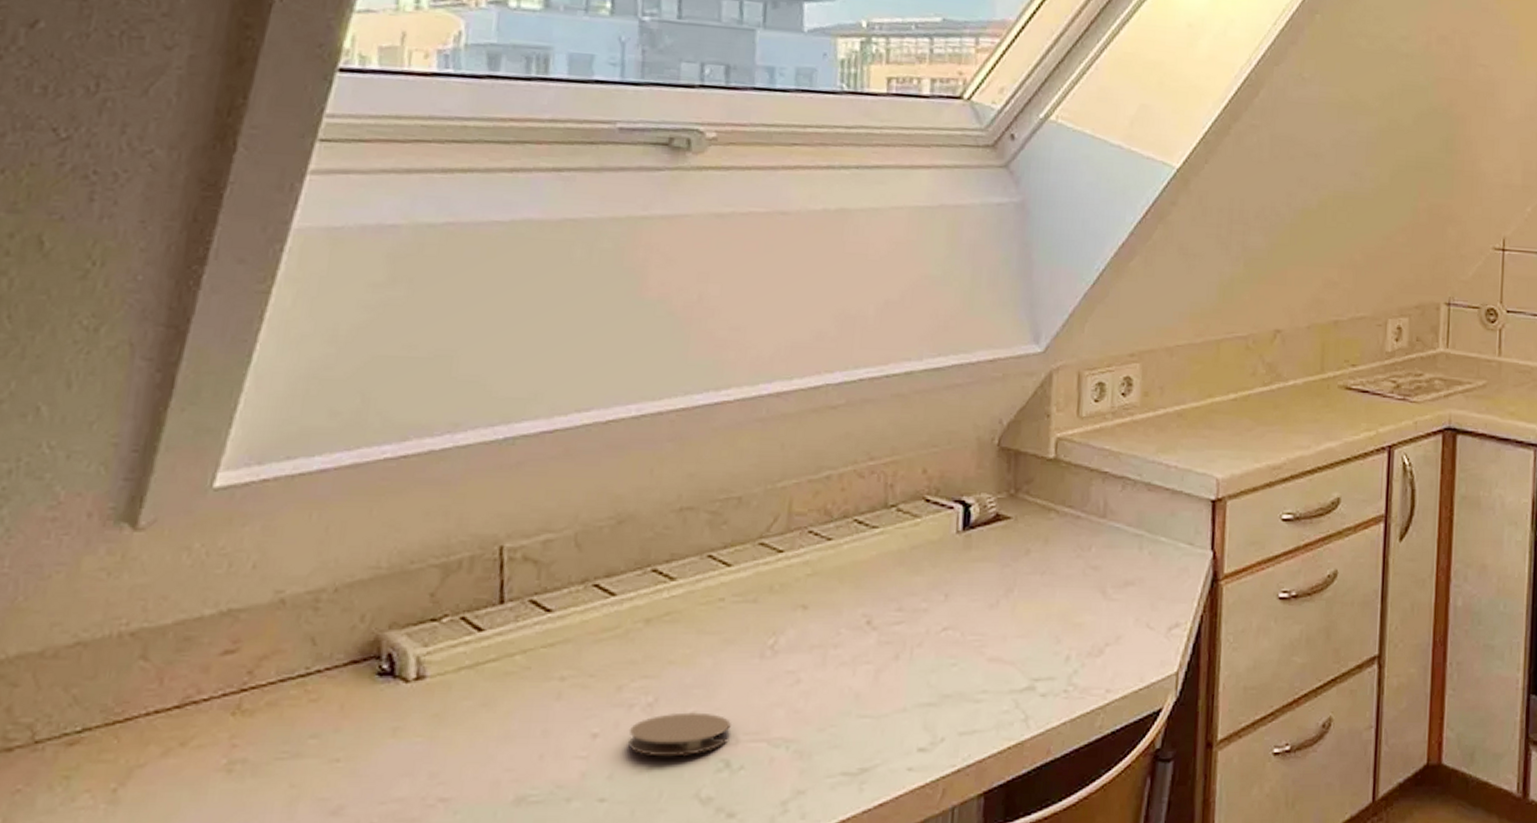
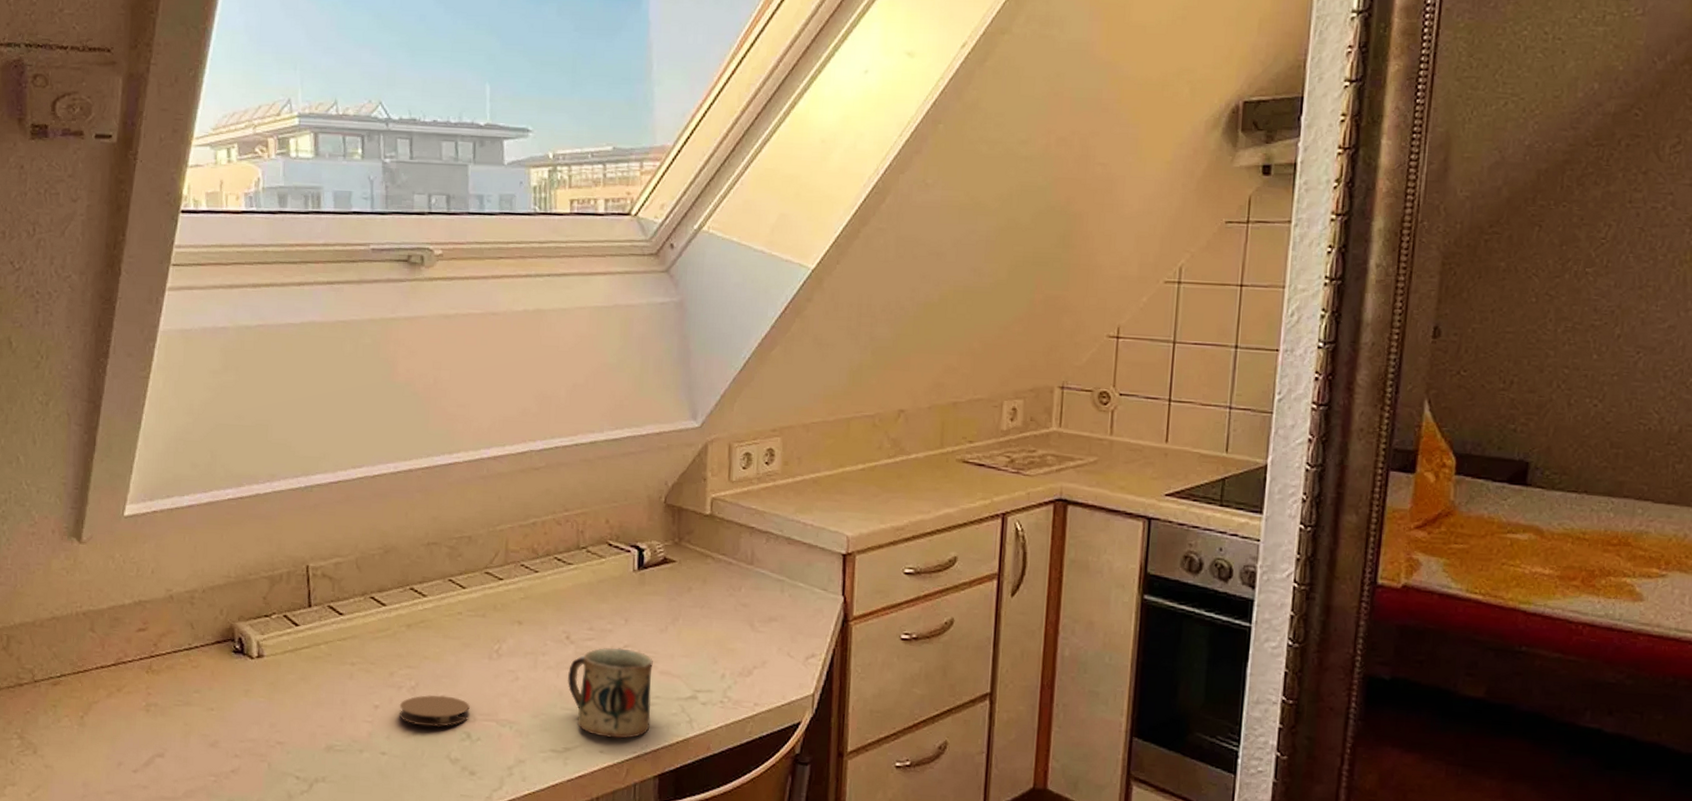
mug: none [867,632,980,750] -> present [568,648,653,739]

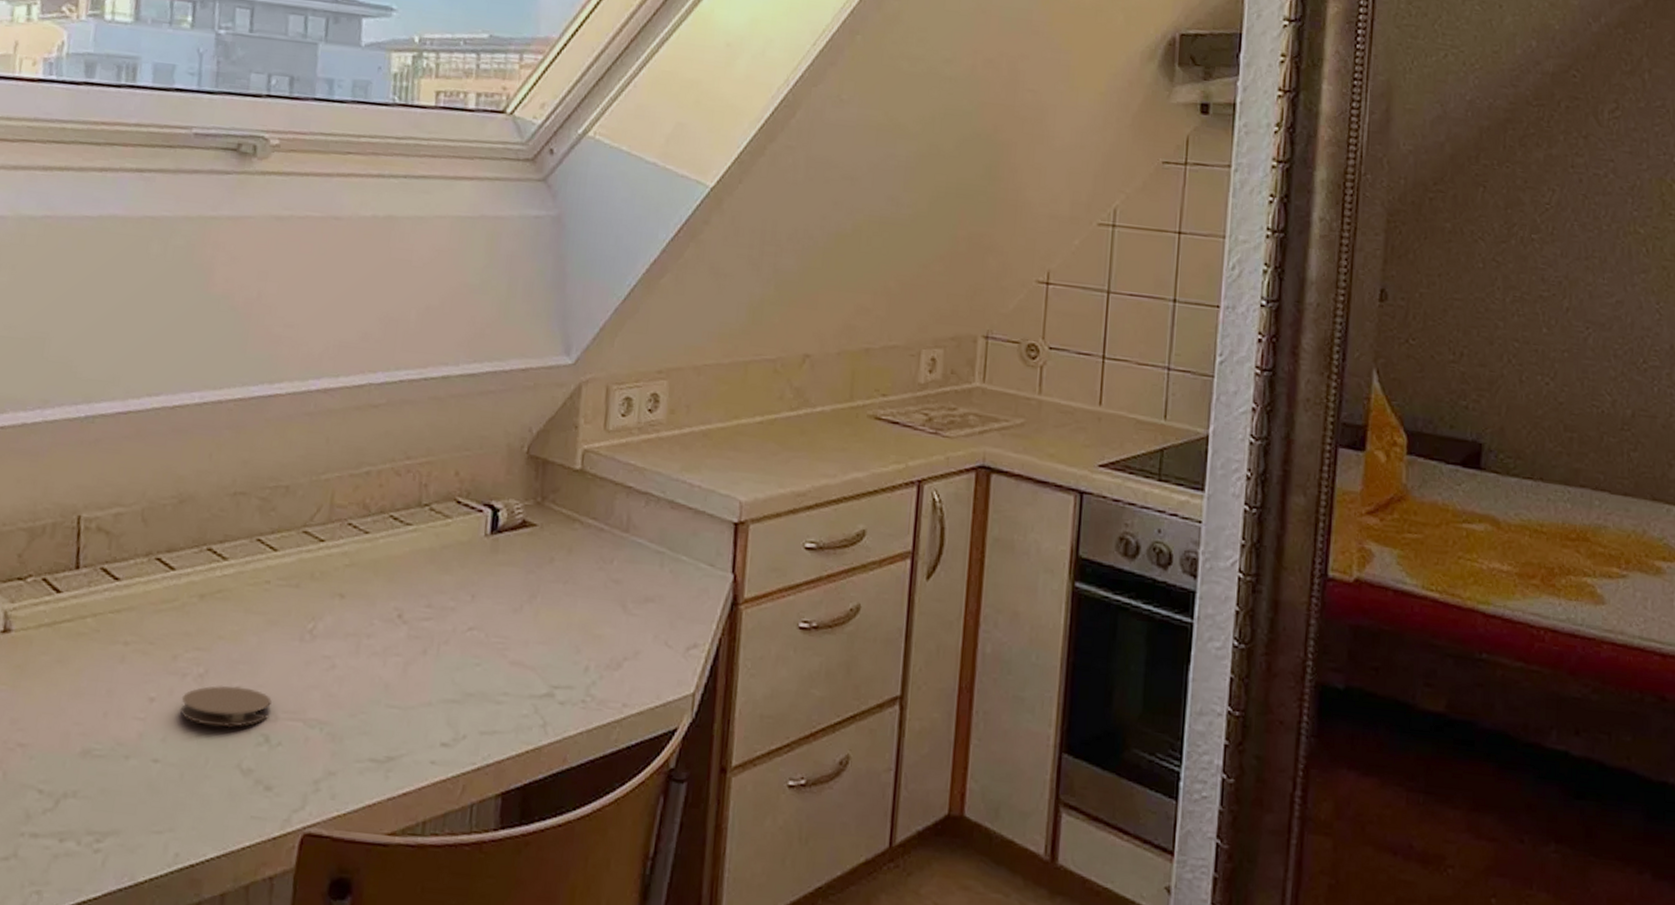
mug: present [568,648,653,739] -> none [396,630,503,746]

